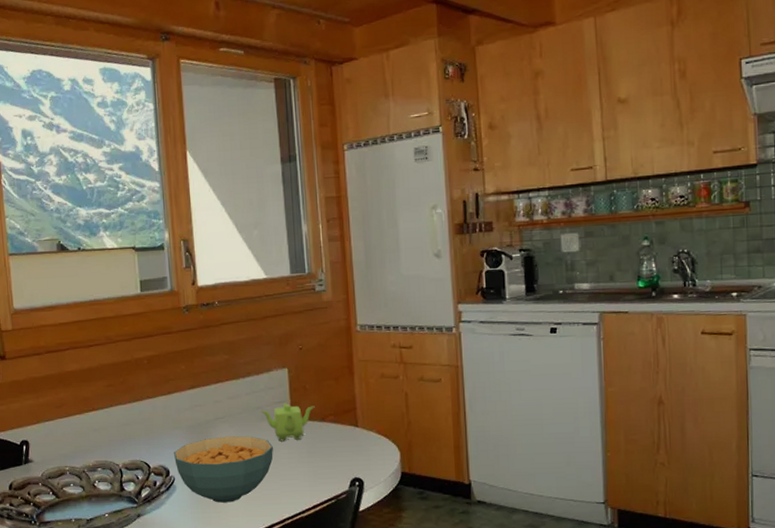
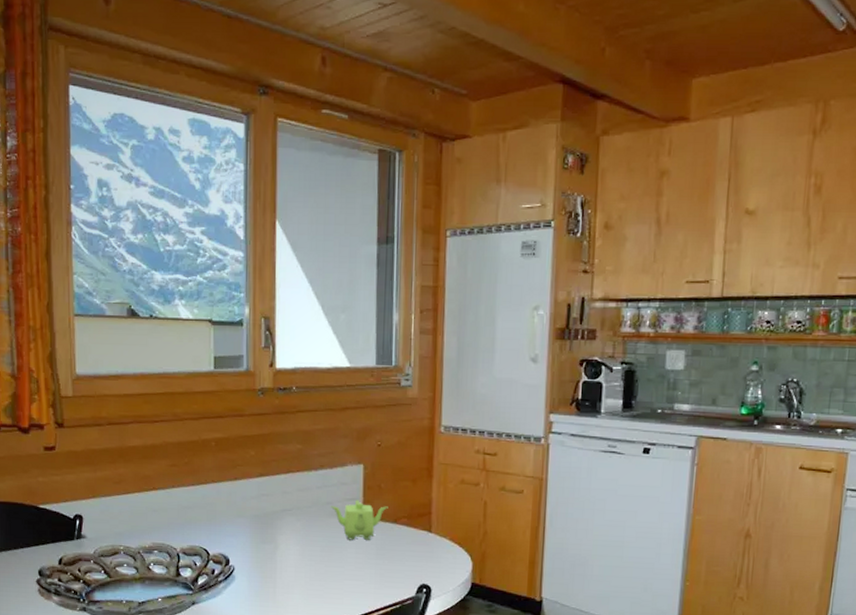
cereal bowl: present [173,436,273,503] -> none [235,529,340,598]

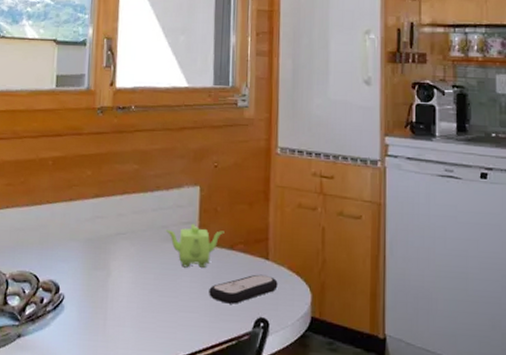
remote control: none [374,545,440,573] -> present [209,274,278,304]

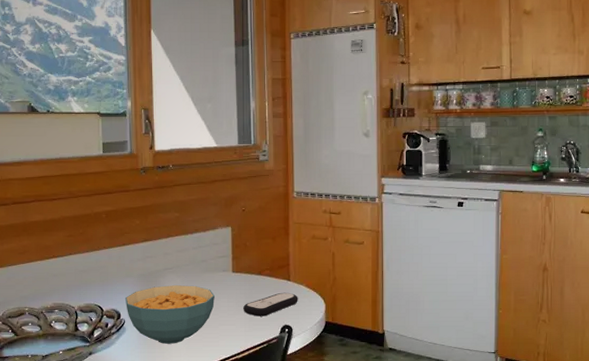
cereal bowl: none [66,255,175,332] -> present [124,285,215,344]
teapot: present [165,223,225,268] -> none [205,257,253,291]

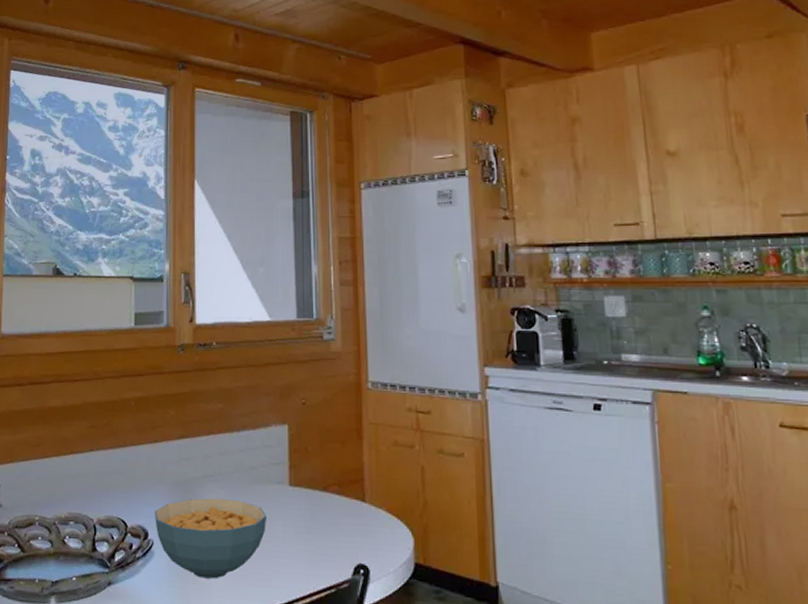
remote control: present [243,292,298,316] -> none [303,517,377,550]

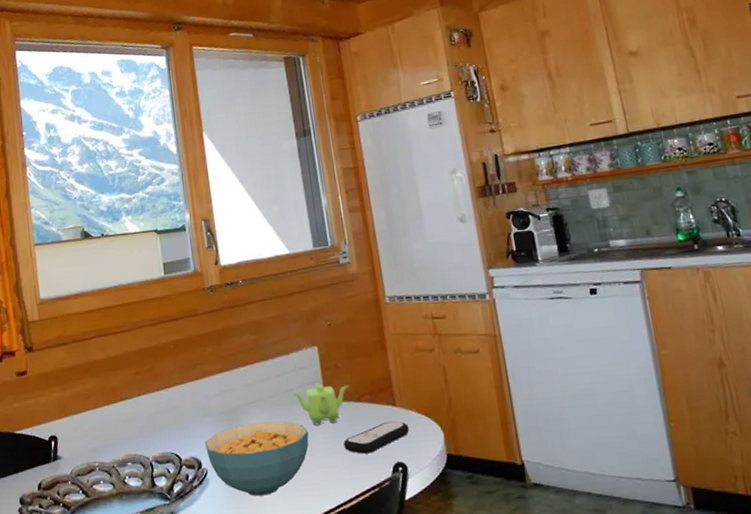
teapot: none [254,464,317,511] -> present [292,382,349,426]
remote control: none [303,517,377,550] -> present [343,420,409,454]

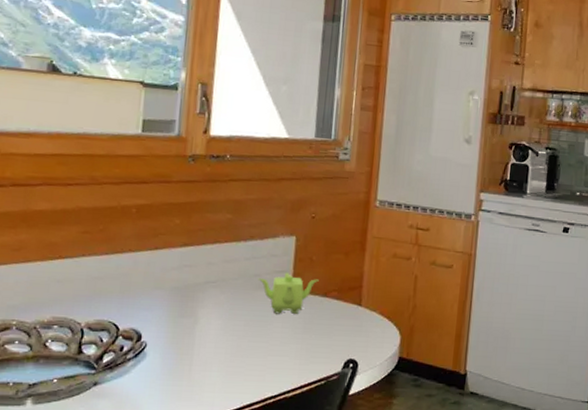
cereal bowl: present [204,421,309,496] -> none [149,302,266,376]
remote control: present [343,420,409,454] -> none [300,319,369,347]

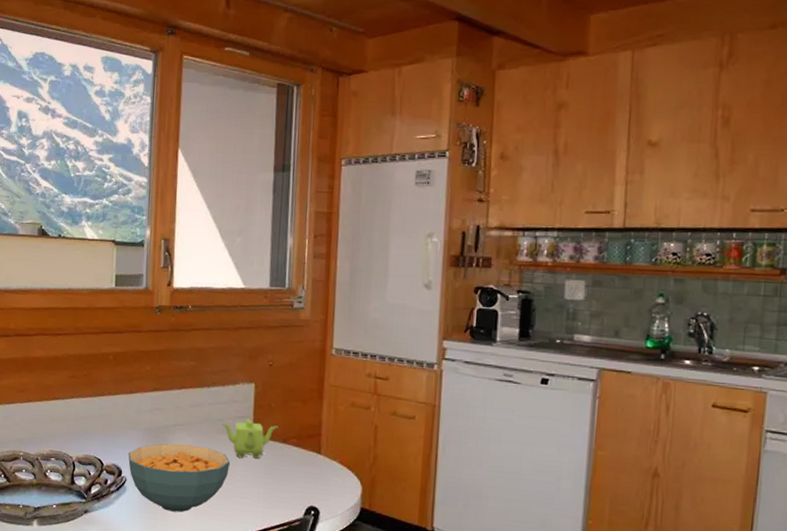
cereal bowl: none [149,302,266,376] -> present [127,443,230,513]

